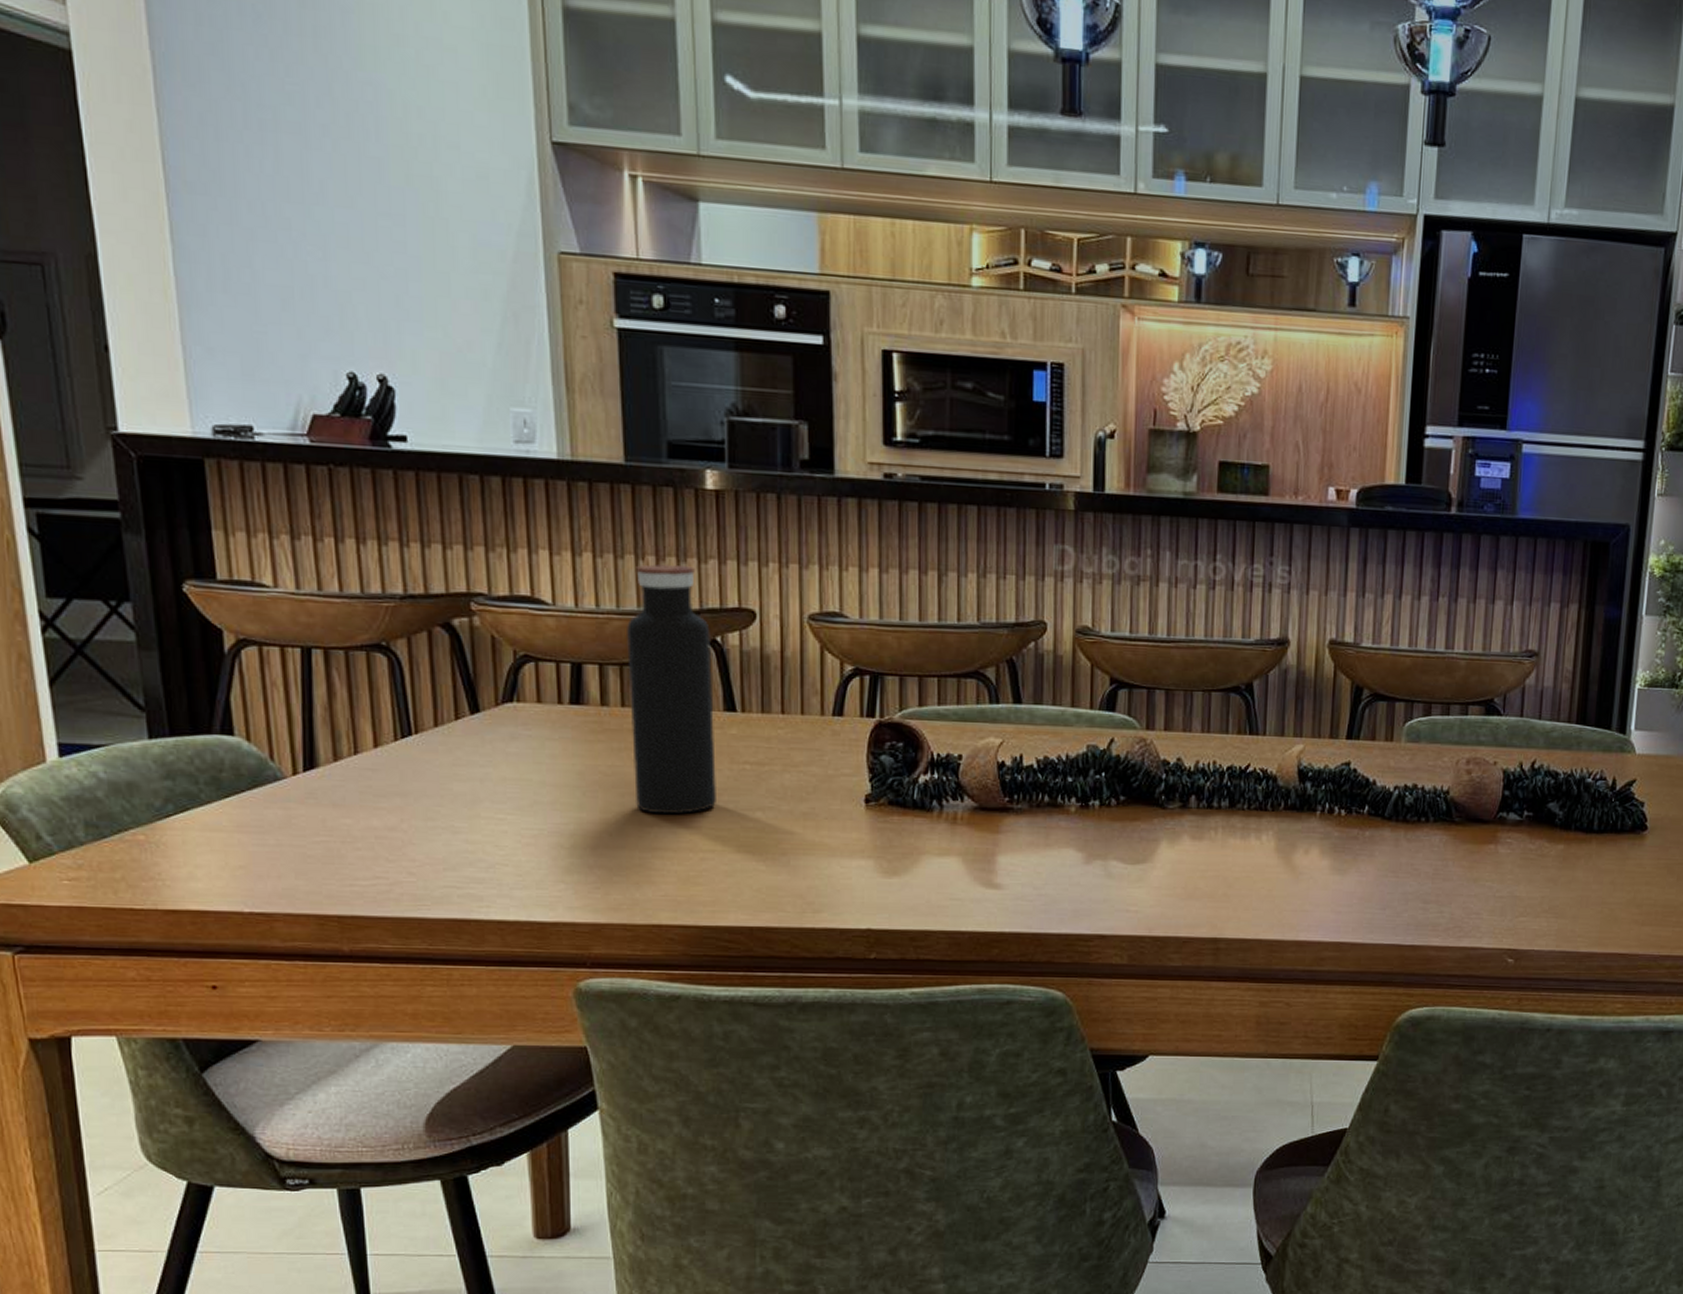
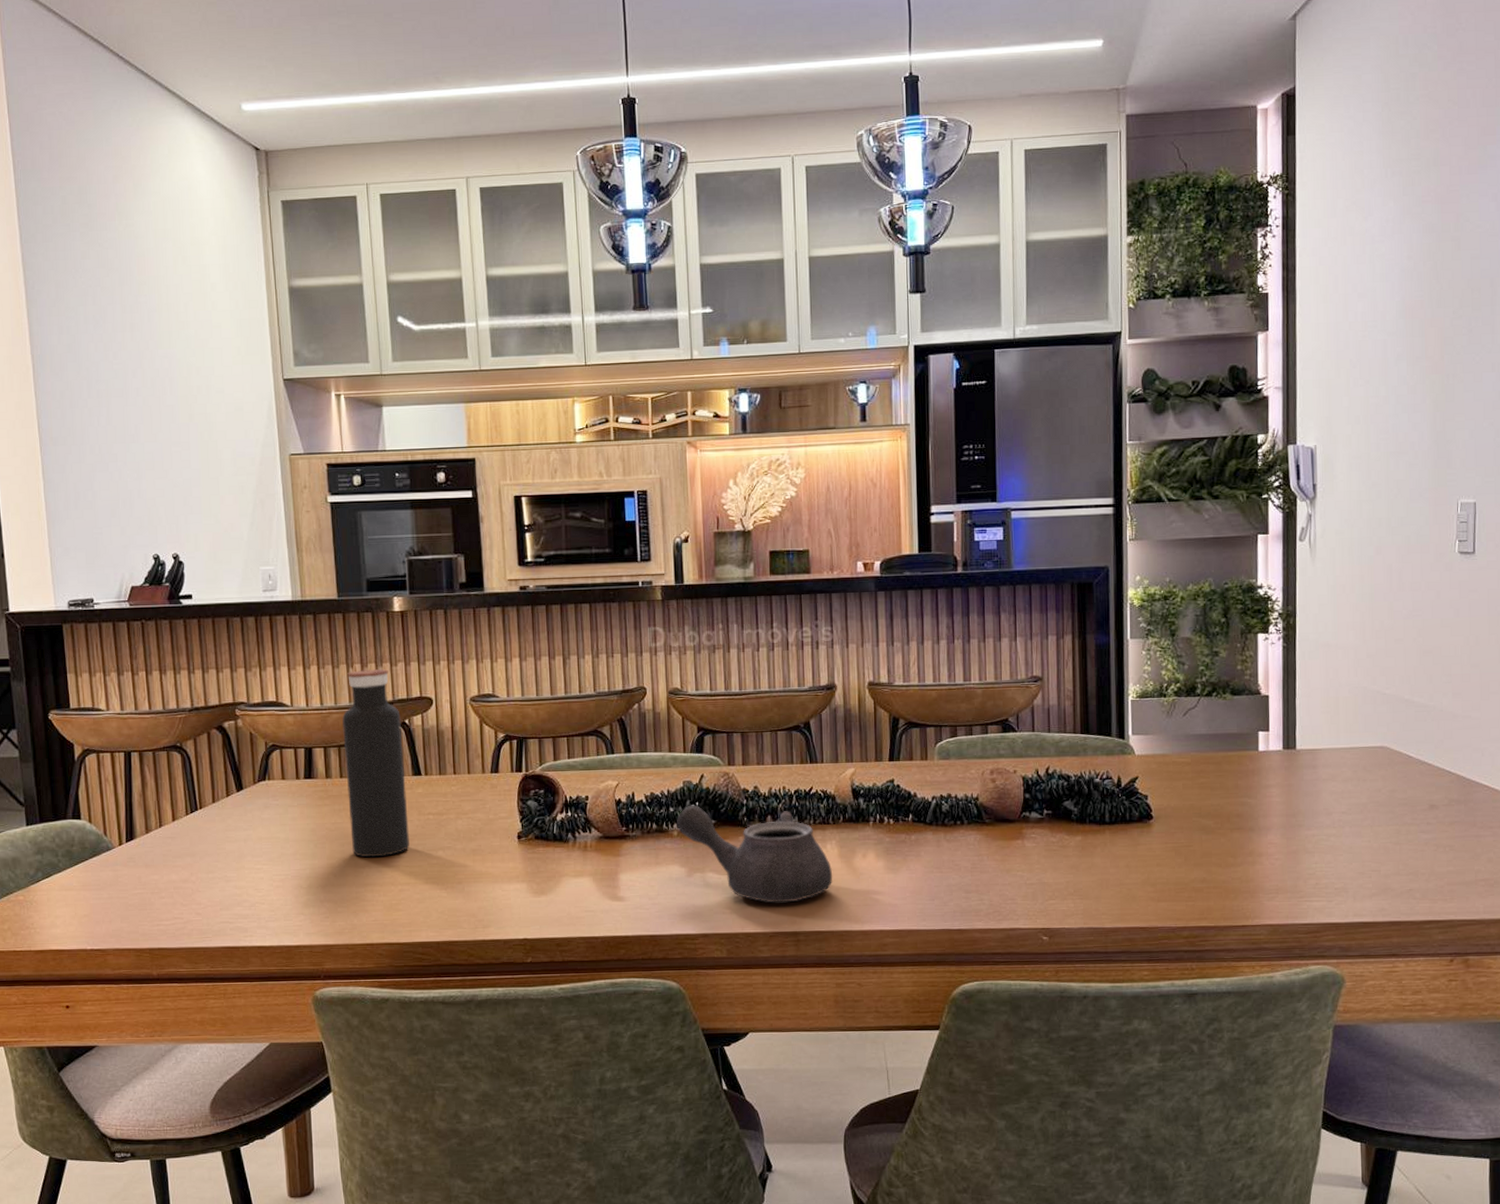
teapot: none [1075,775,1267,903] -> present [677,805,833,903]

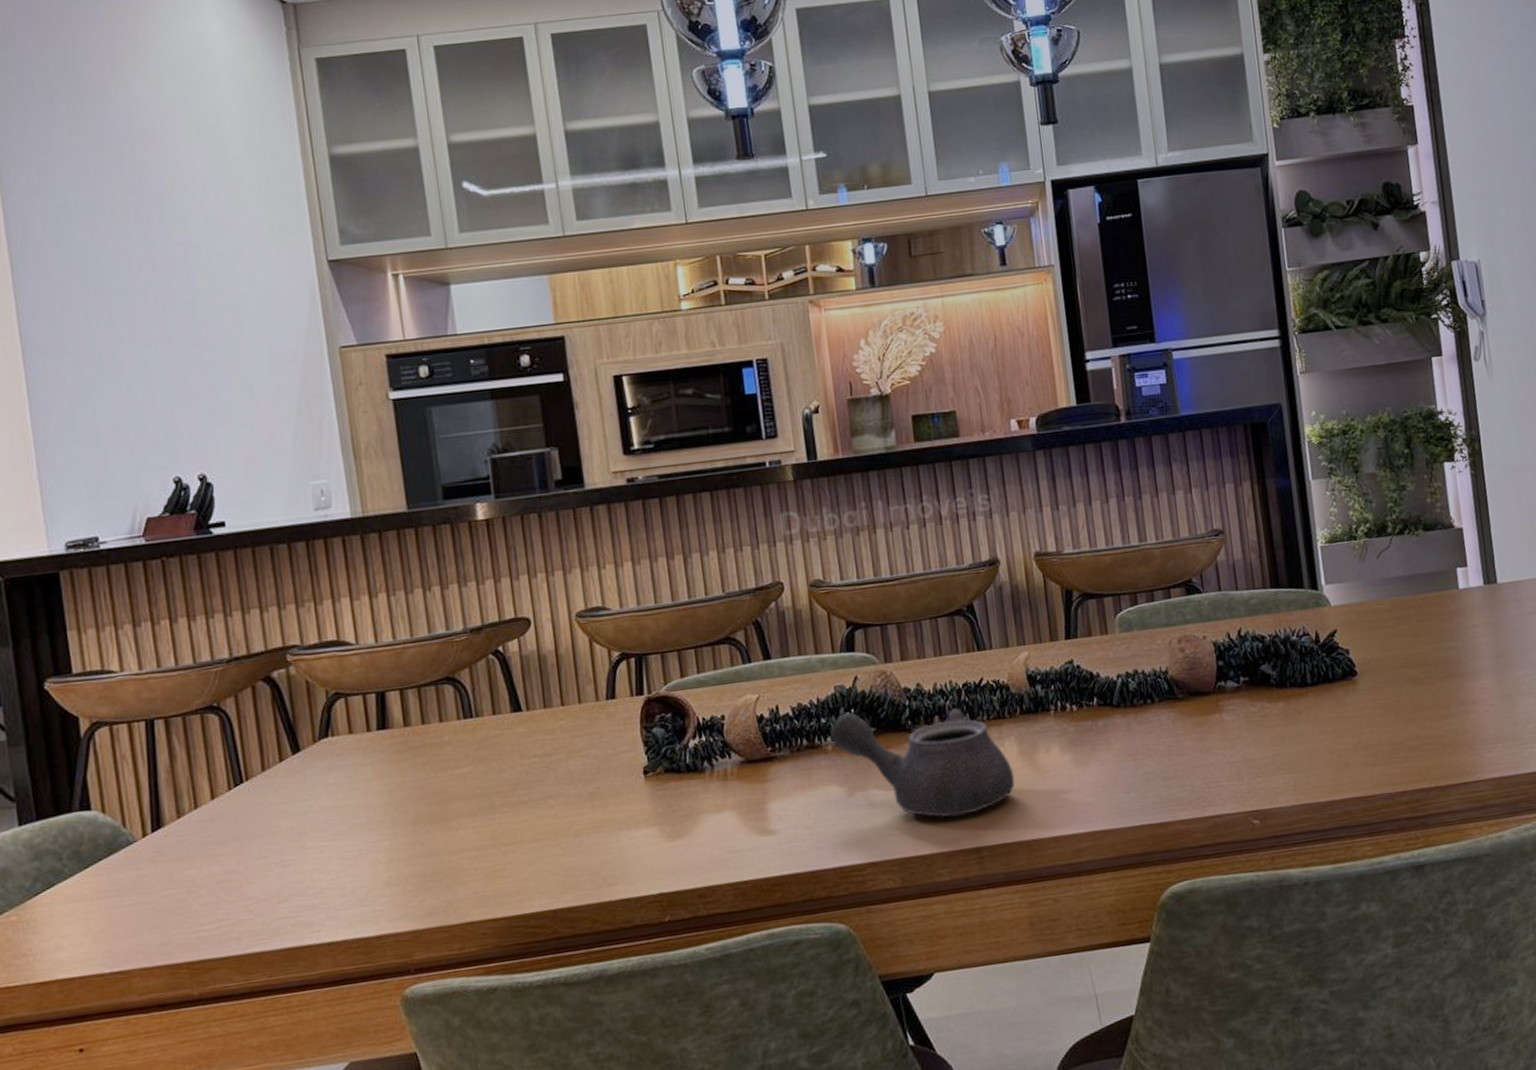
water bottle: present [342,669,410,858] -> none [421,589,512,818]

